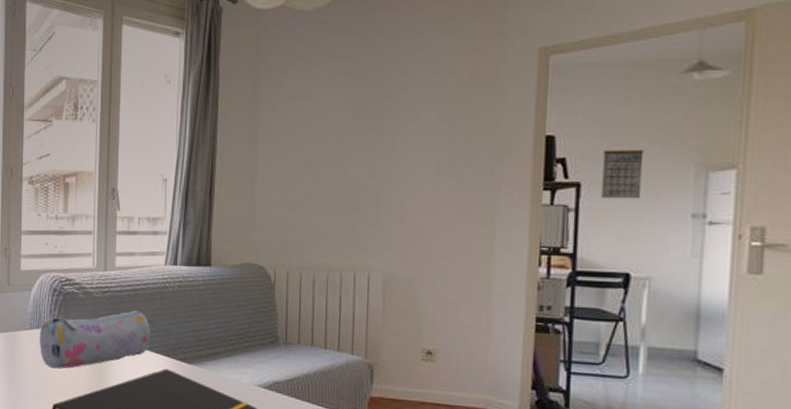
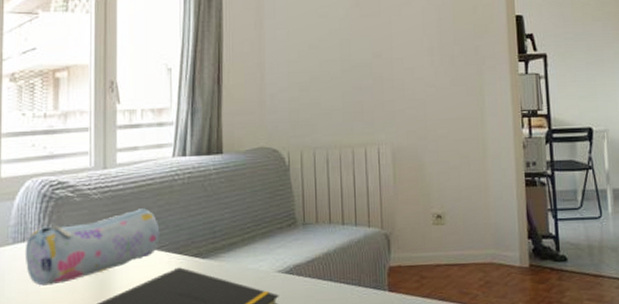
calendar: present [601,149,644,199] -> none [560,24,592,66]

